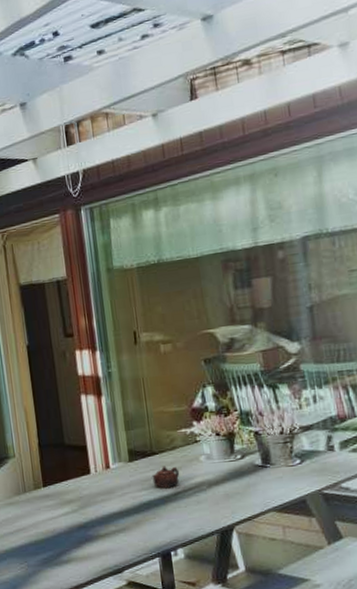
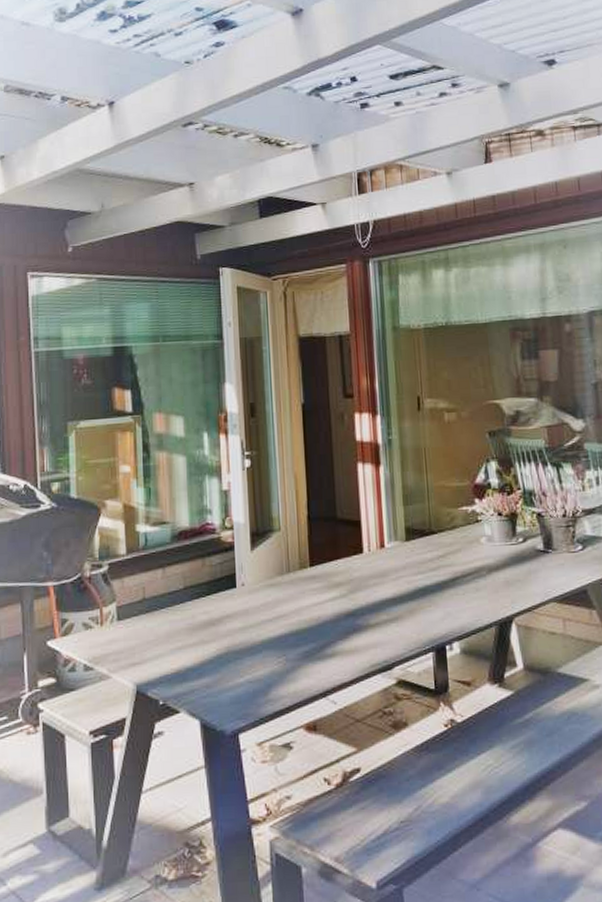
teapot: present [152,466,180,489] -> none [429,547,459,573]

